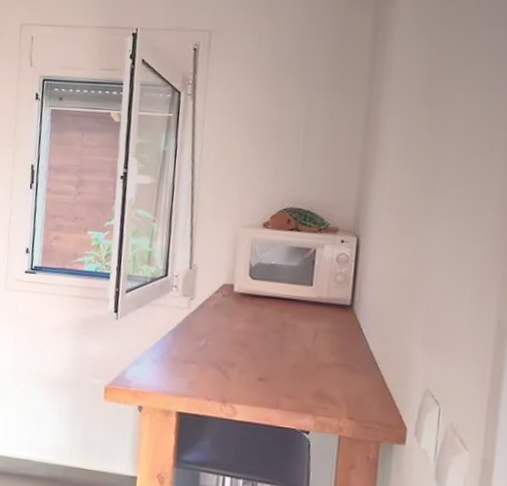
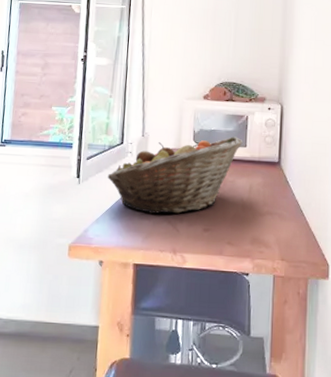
fruit basket: none [148,273,309,359] -> present [107,136,243,215]

